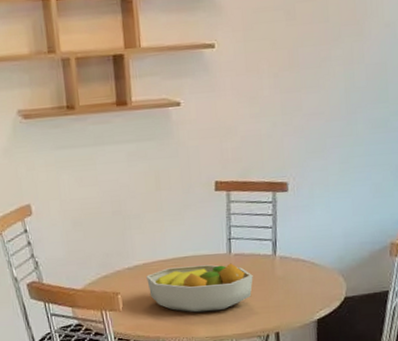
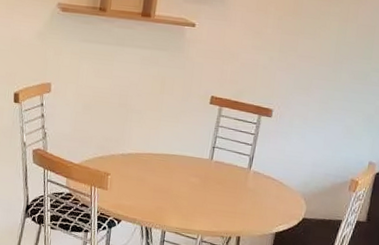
fruit bowl: present [146,263,253,313] -> none [135,161,228,208]

